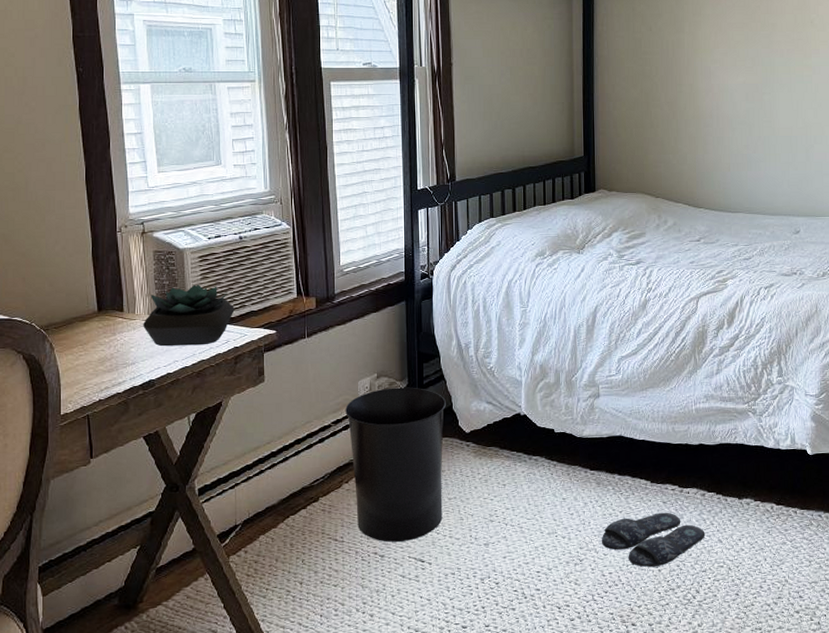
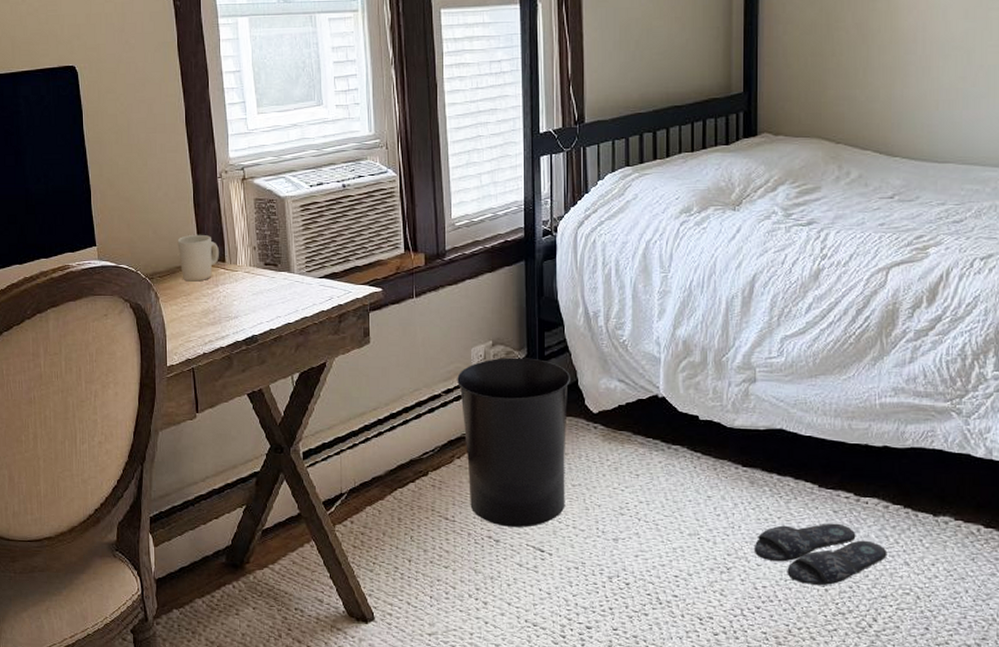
mug: none [74,285,117,331] -> present [177,234,219,282]
succulent plant: present [143,284,235,347] -> none [245,235,338,301]

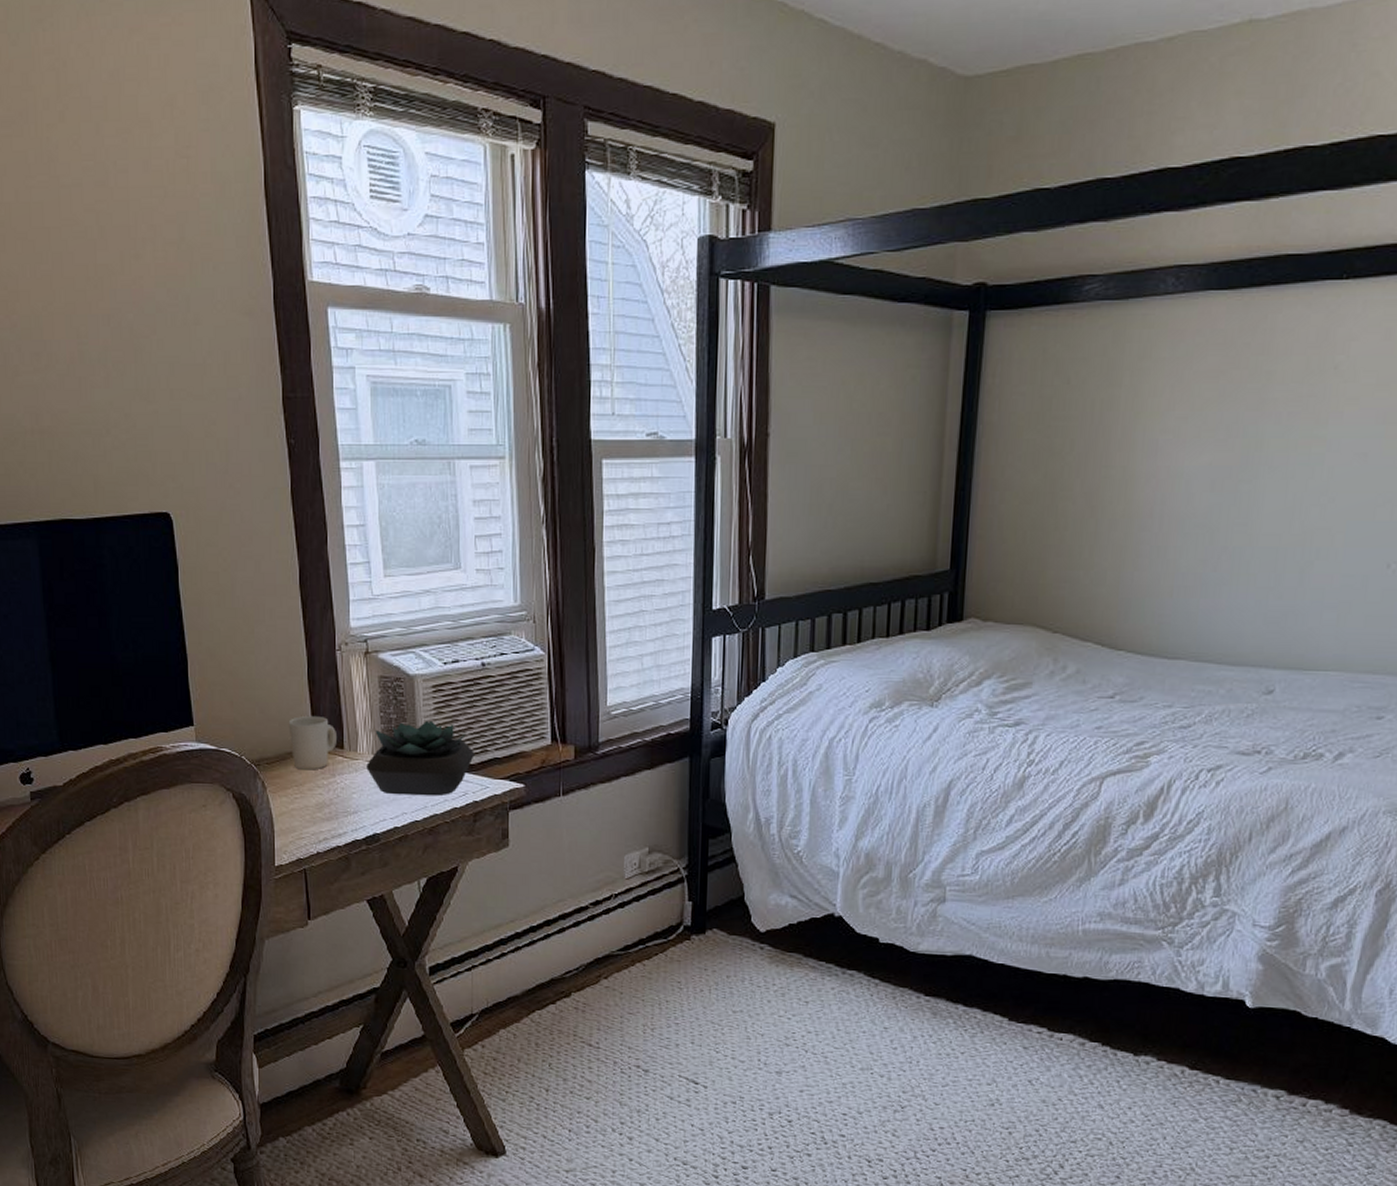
succulent plant: none [245,235,338,301] -> present [366,720,474,796]
waste bin: present [457,357,570,527] -> none [607,867,736,1057]
slippers: present [754,523,887,585] -> none [932,1060,1080,1128]

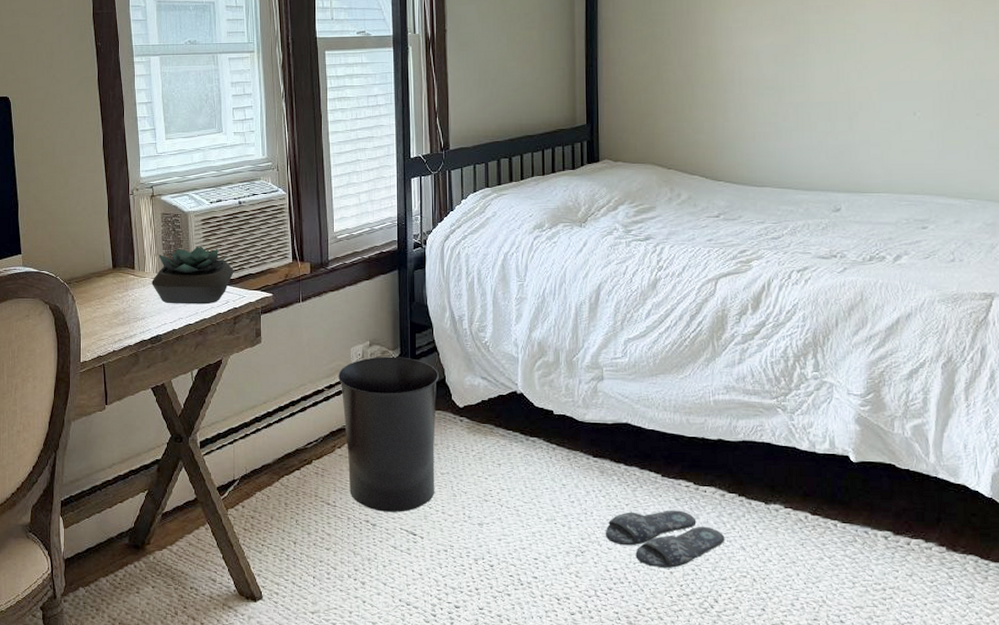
mug: present [288,715,337,770] -> none [93,244,129,286]
waste bin: none [607,867,736,1057] -> present [338,356,439,512]
slippers: none [932,1060,1080,1128] -> present [605,510,725,568]

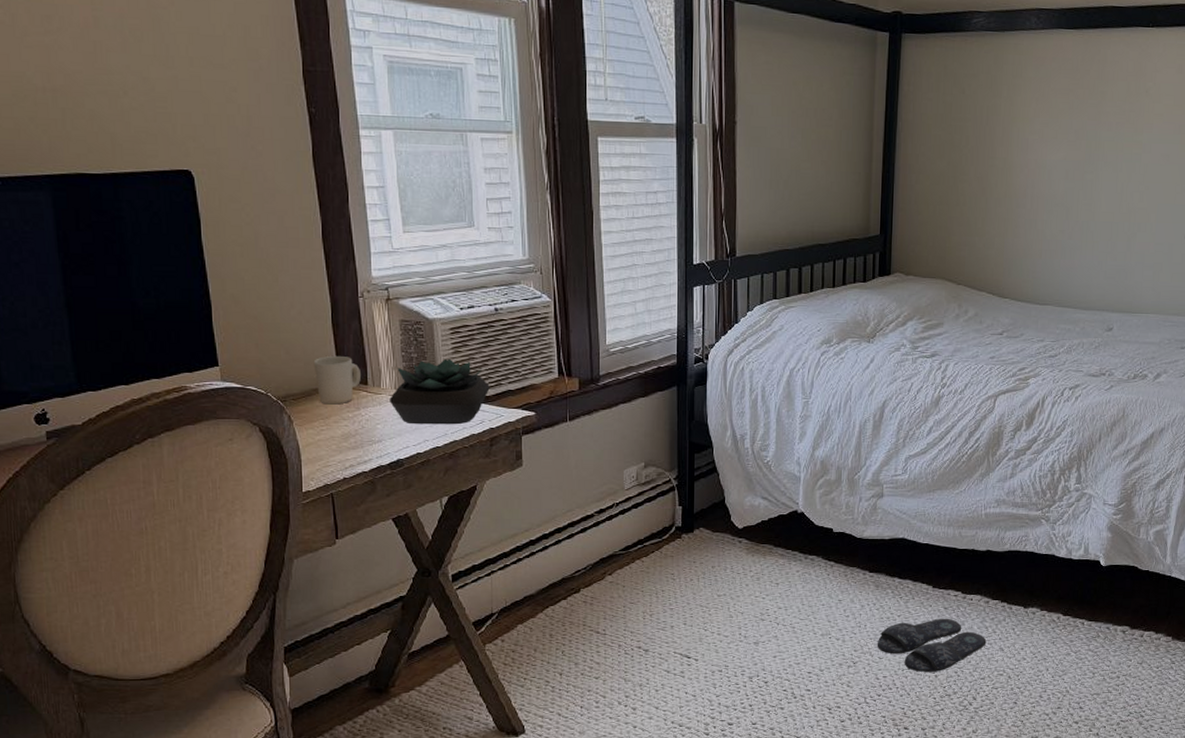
mug: none [93,244,129,286] -> present [313,355,361,405]
waste bin: present [338,356,439,512] -> none [610,478,718,637]

